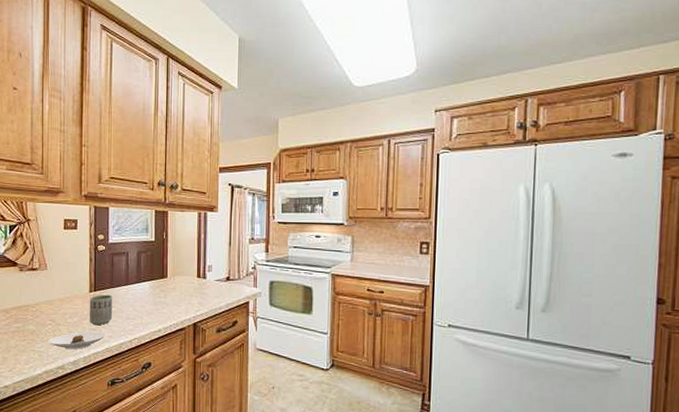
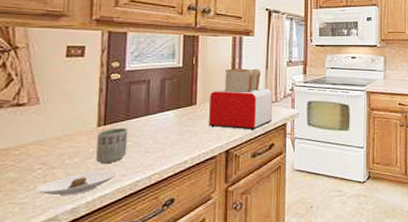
toaster: none [177,244,236,307] -> present [208,68,273,131]

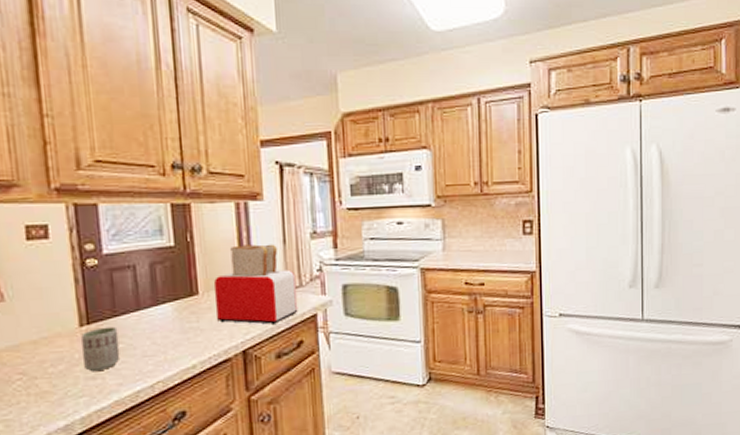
saucer: present [35,170,119,197] -> none [18,379,114,412]

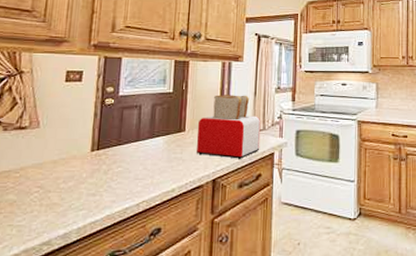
cup: present [81,326,121,372] -> none [88,153,120,190]

